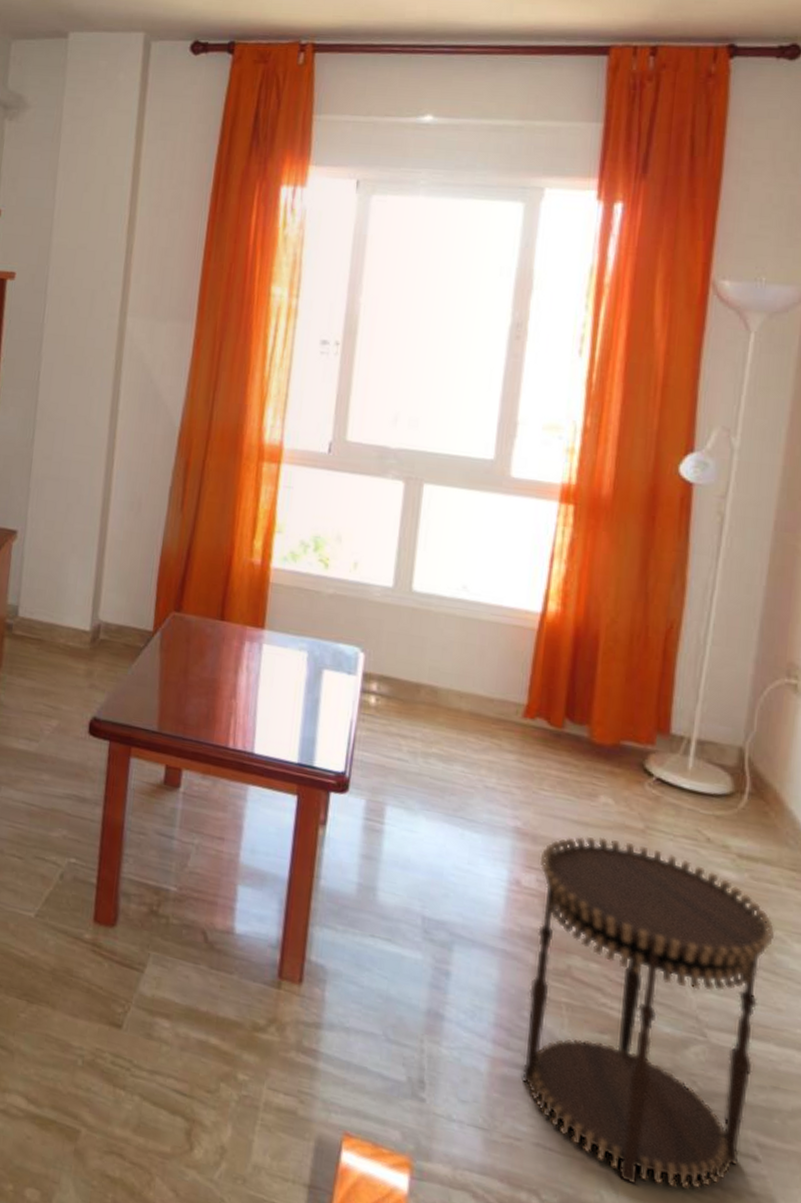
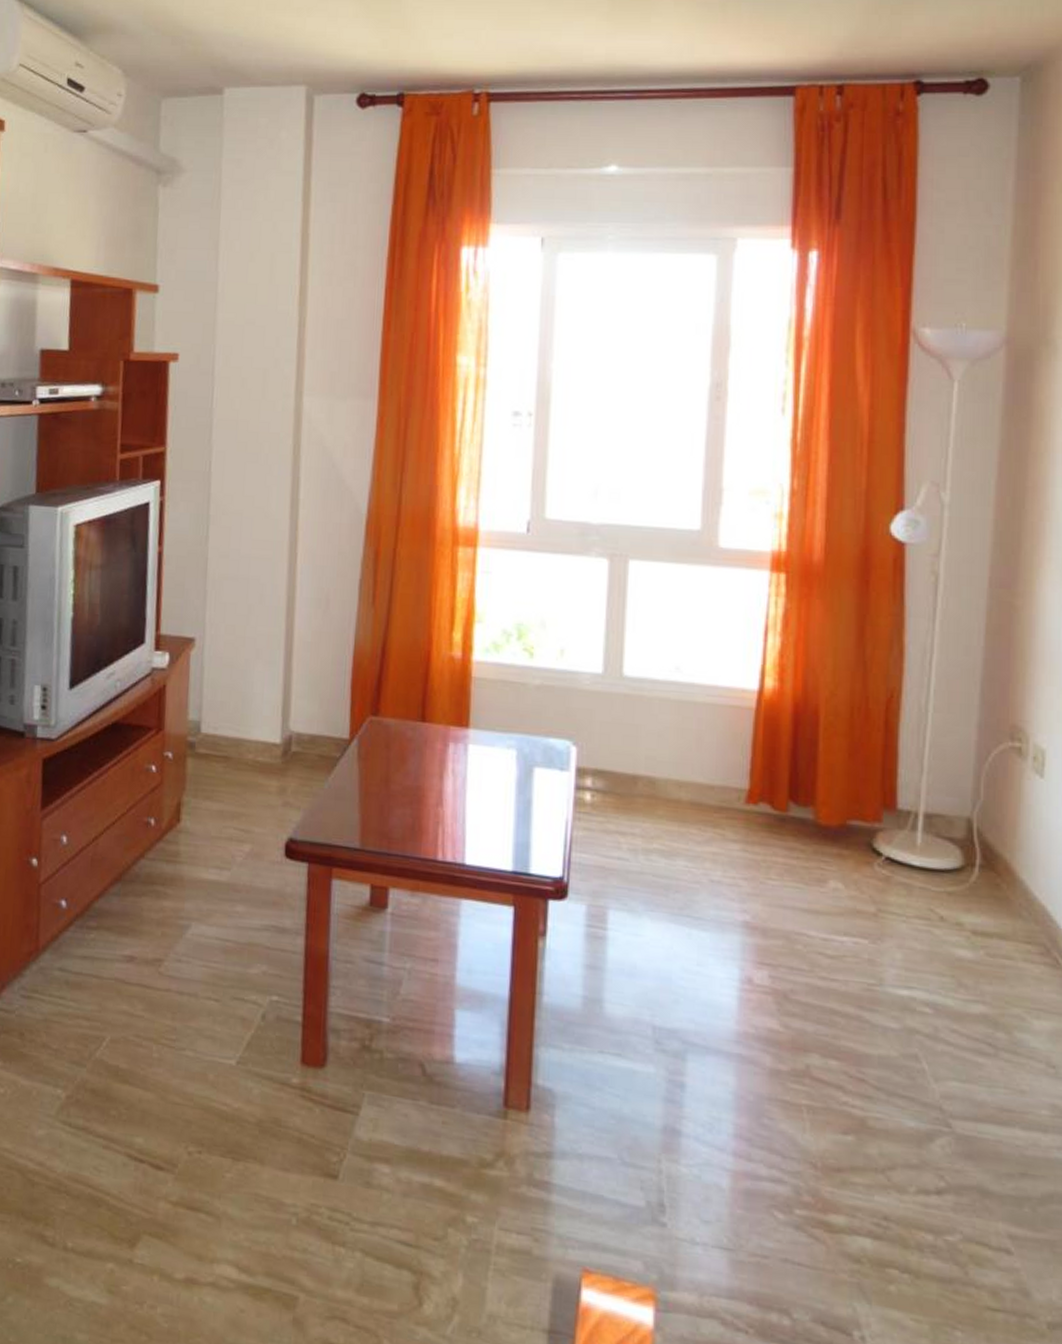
side table: present [522,835,776,1189] -> none [765,924,1014,1292]

